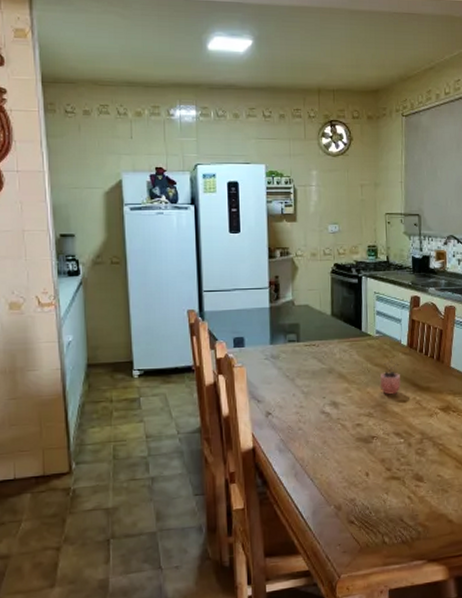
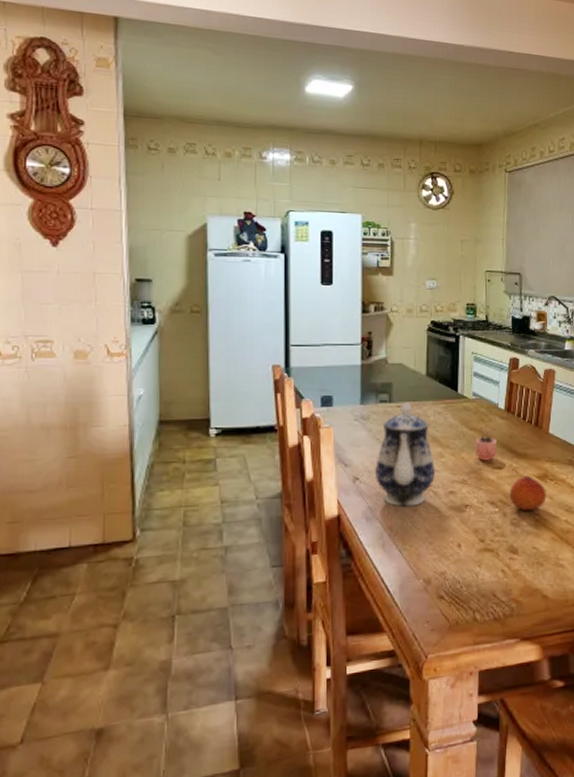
teapot: none [285,341,342,439] -> present [374,402,435,507]
fruit: none [414,408,450,442] -> present [509,475,547,511]

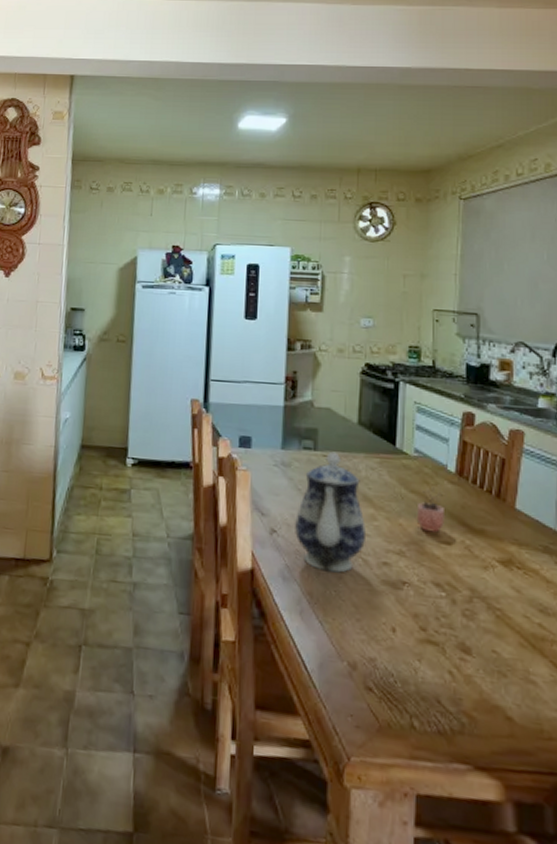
fruit: present [509,475,547,511] -> none [461,557,512,604]

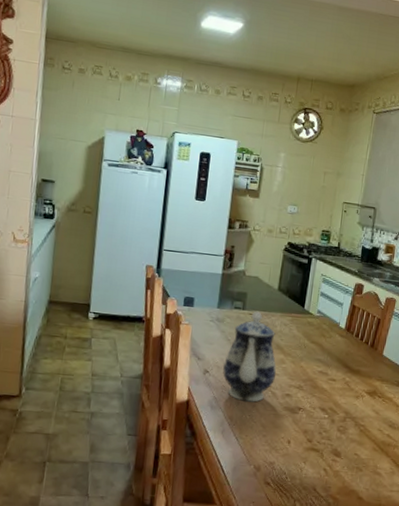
cocoa: present [416,487,446,533] -> none [313,339,334,372]

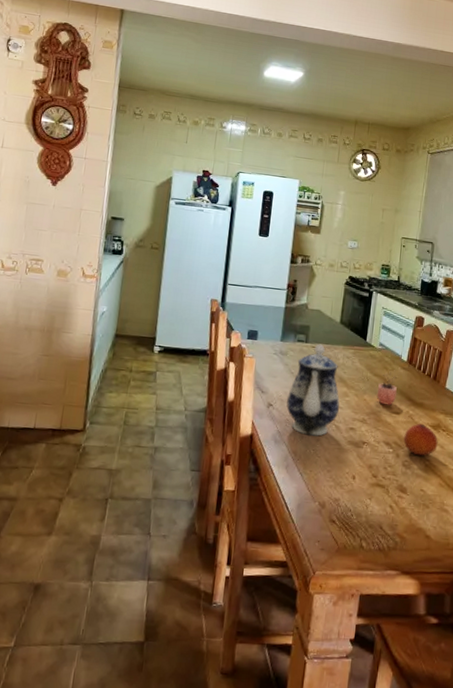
cocoa: none [313,339,334,372] -> present [376,372,397,406]
fruit: none [339,389,374,422] -> present [403,423,438,456]

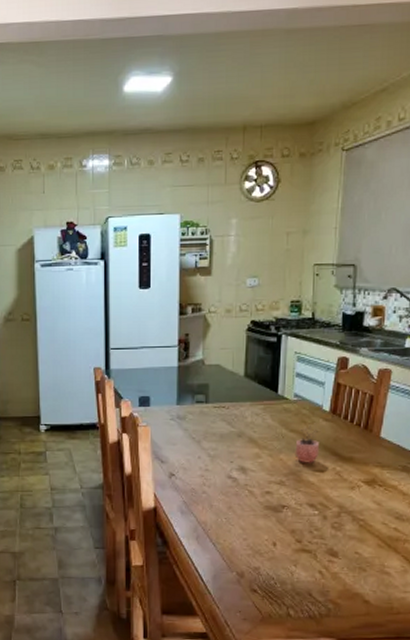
teapot: present [286,344,340,436] -> none [189,403,251,504]
fruit: present [403,423,438,456] -> none [331,480,374,516]

